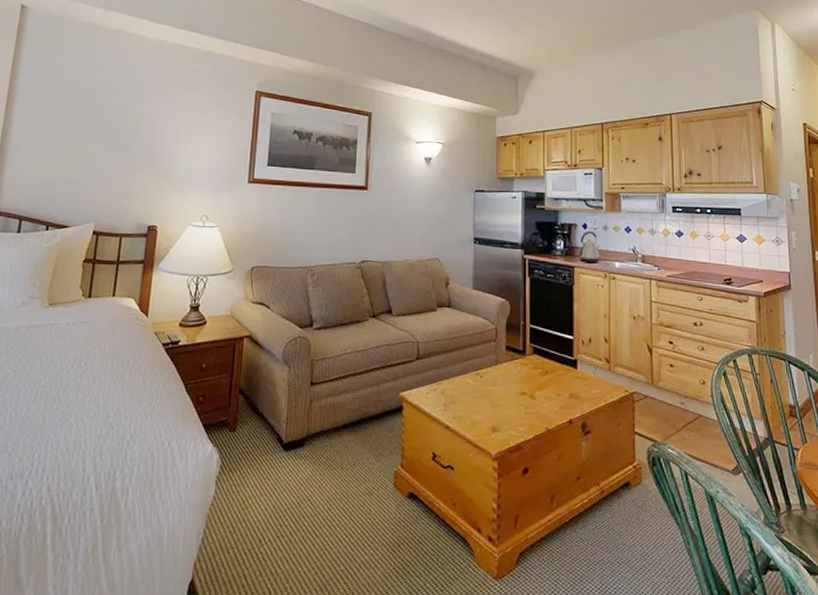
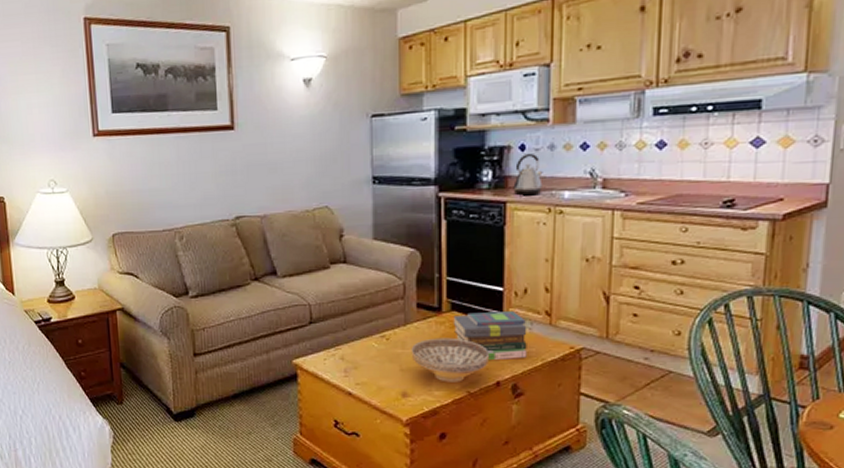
decorative bowl: none [500,377,564,419] -> present [411,337,490,382]
books: none [534,356,593,401] -> present [453,312,527,361]

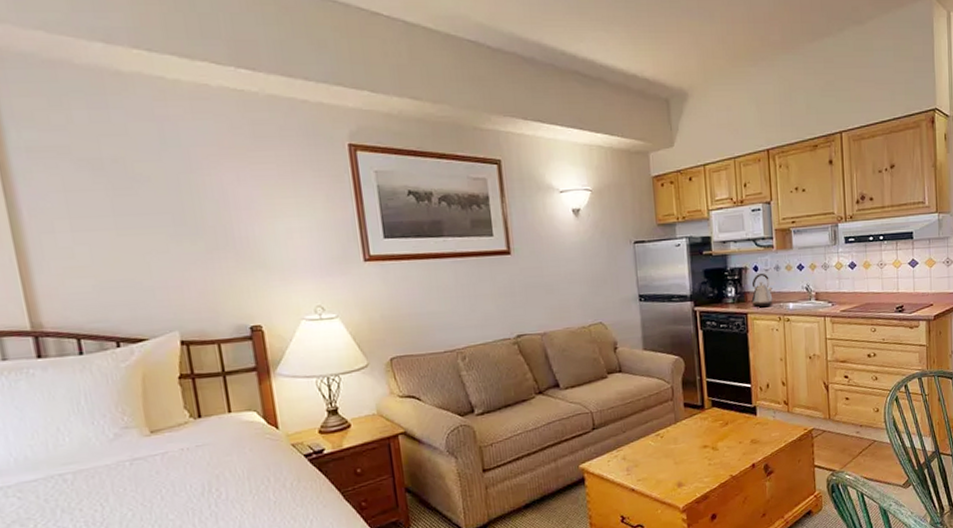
decorative bowl: present [411,337,490,382] -> none [682,430,746,470]
books: present [453,312,527,361] -> none [714,403,773,447]

